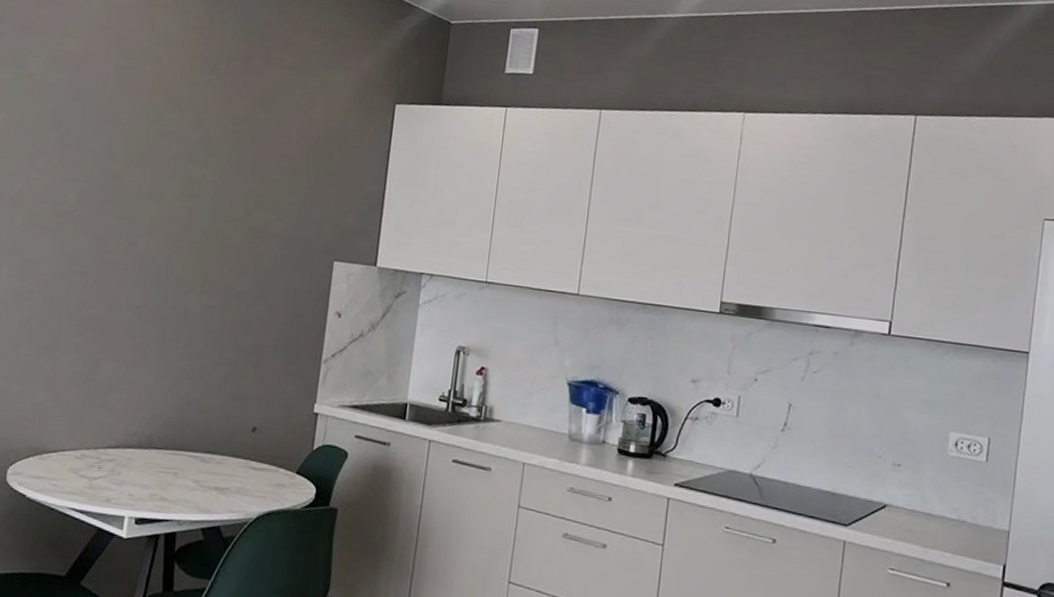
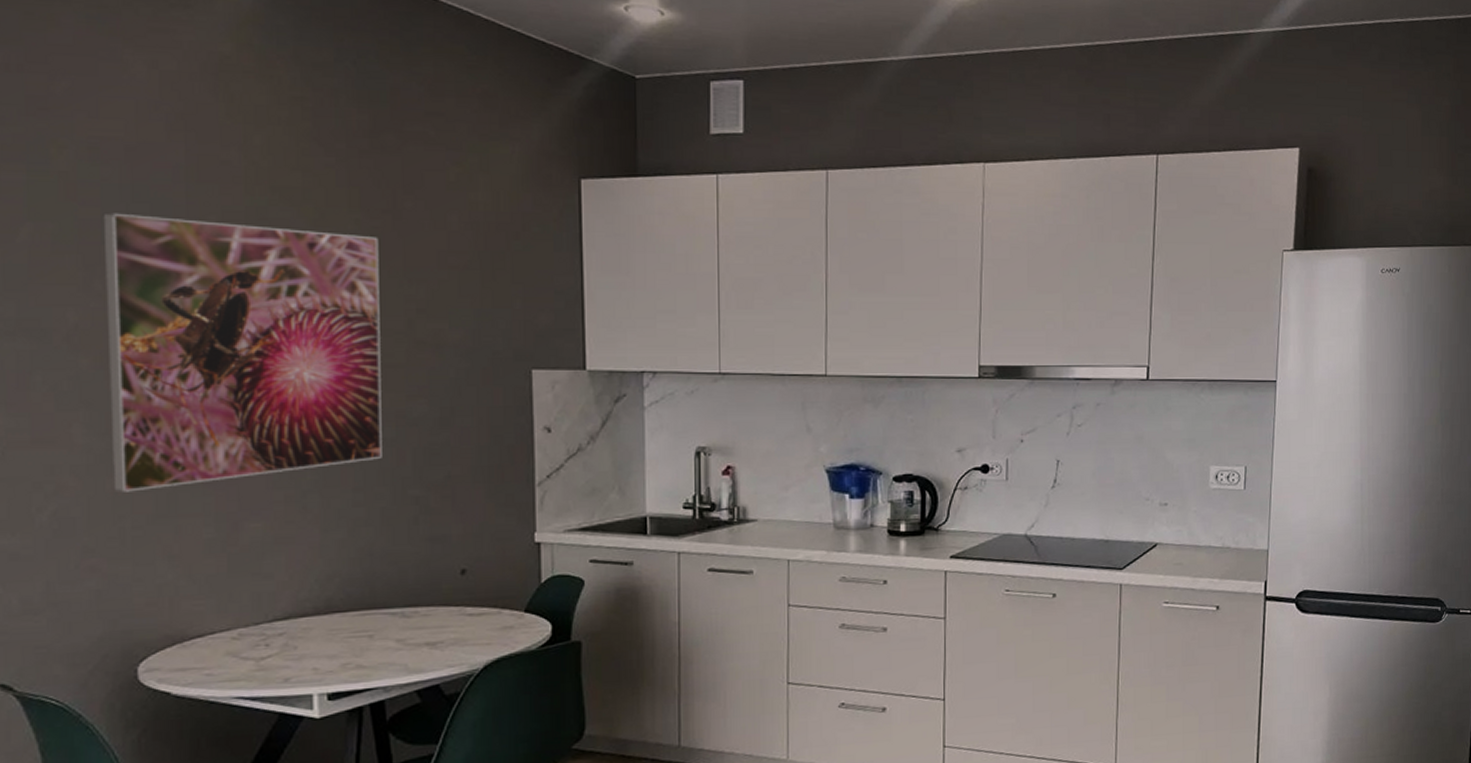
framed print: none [19,107,236,326] -> present [103,212,382,492]

